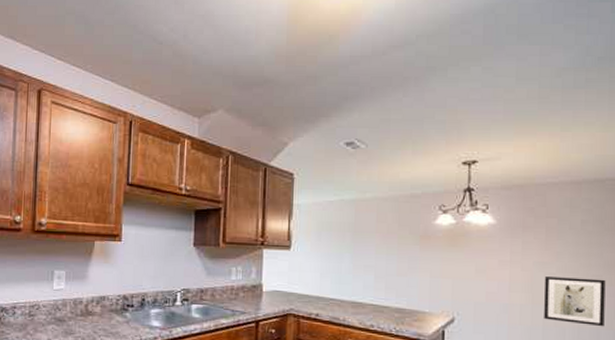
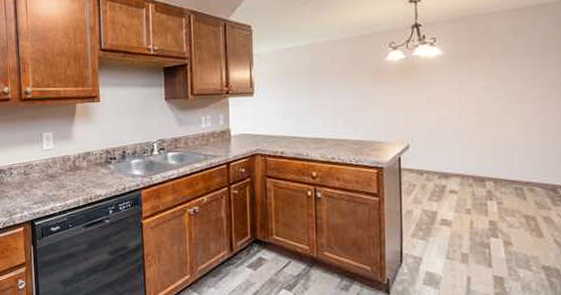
wall art: present [544,277,606,327] -> none [493,97,551,142]

